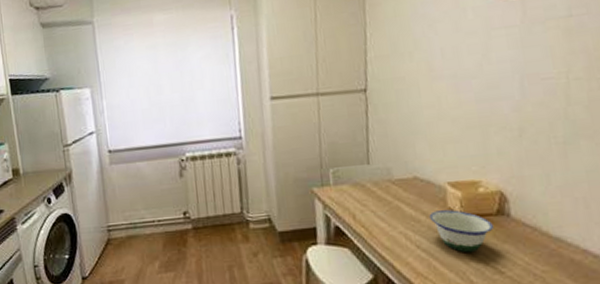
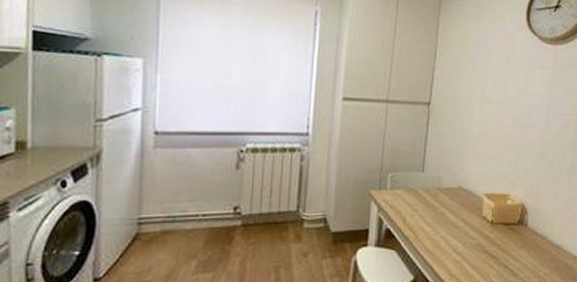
bowl: present [429,210,493,253] -> none [467,218,514,257]

